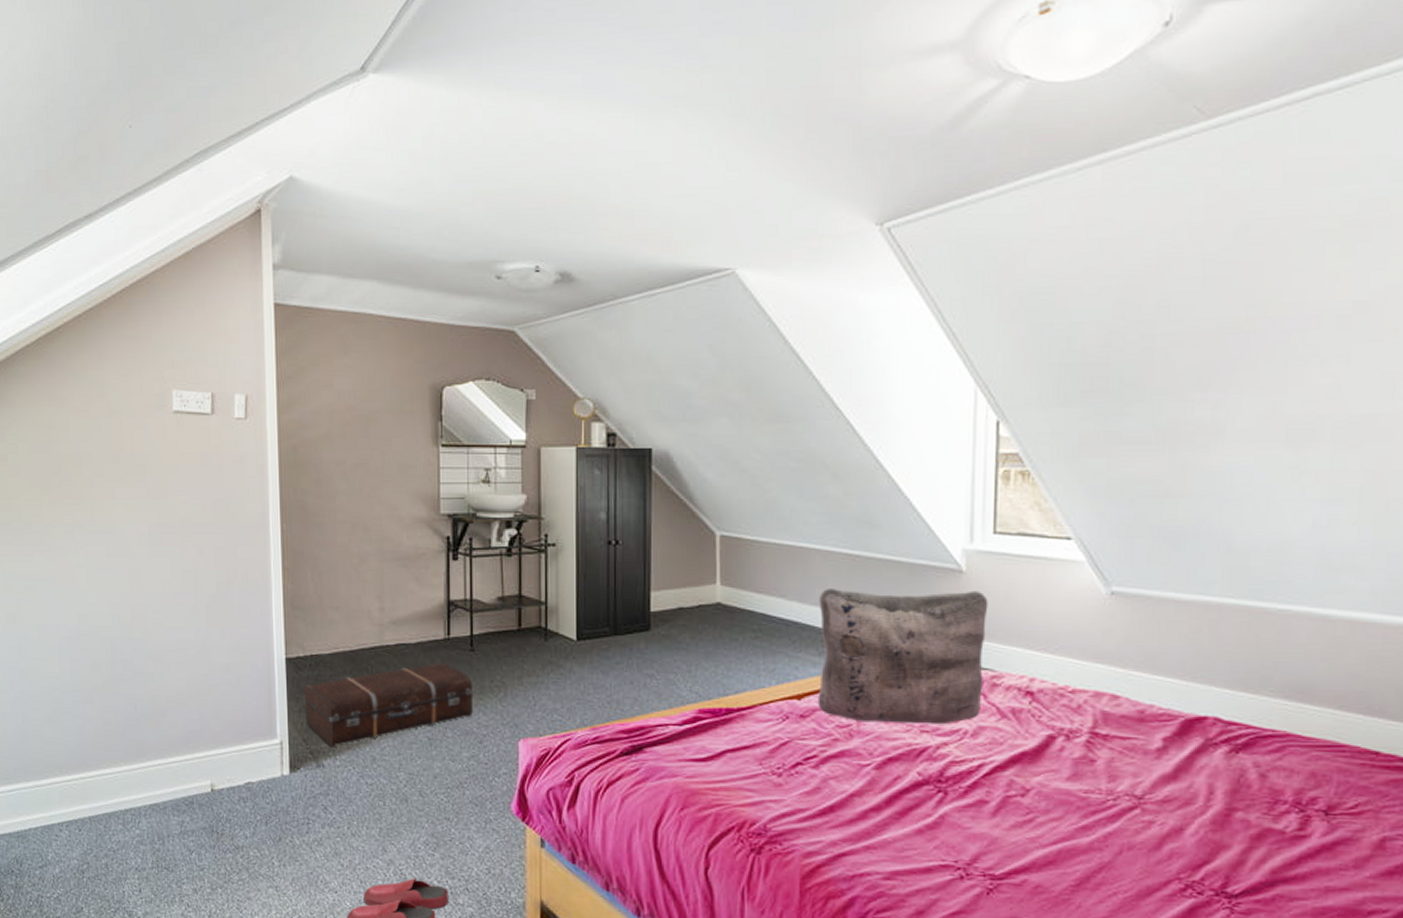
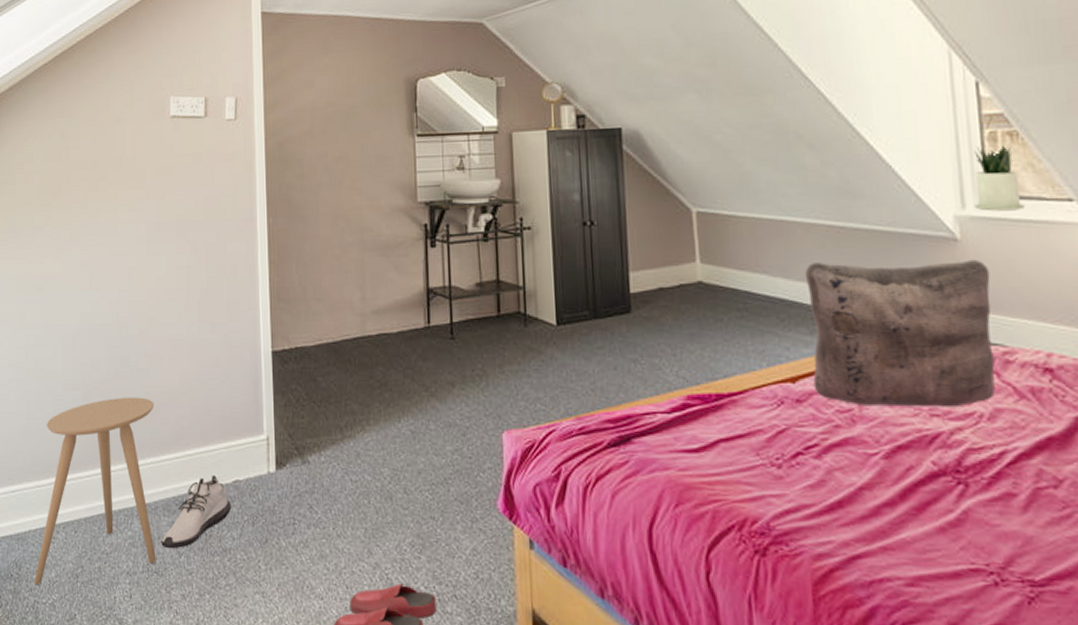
side table: none [37,700,166,880] -> present [34,397,156,584]
shoe: none [170,778,244,847] -> present [161,476,232,549]
suitcase: present [303,662,474,748] -> none [289,351,455,443]
planter: none [981,483,1028,546] -> present [974,145,1026,212]

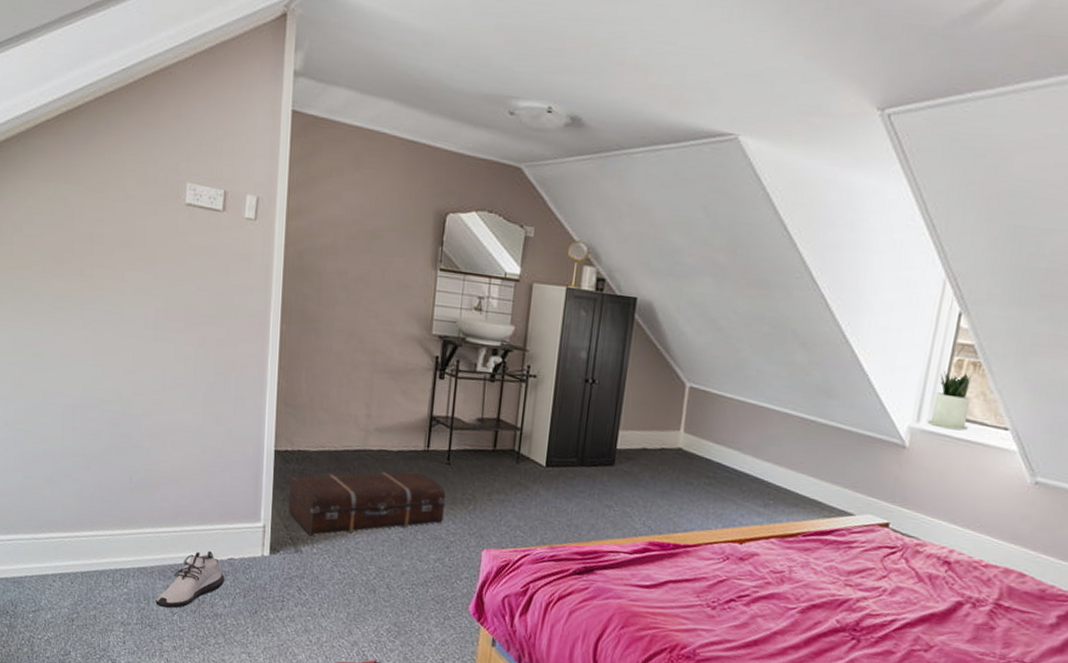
side table: present [34,397,156,584] -> none [30,470,155,623]
suitcase: none [289,351,455,443] -> present [288,470,446,536]
cushion: present [804,259,996,408] -> none [756,447,925,582]

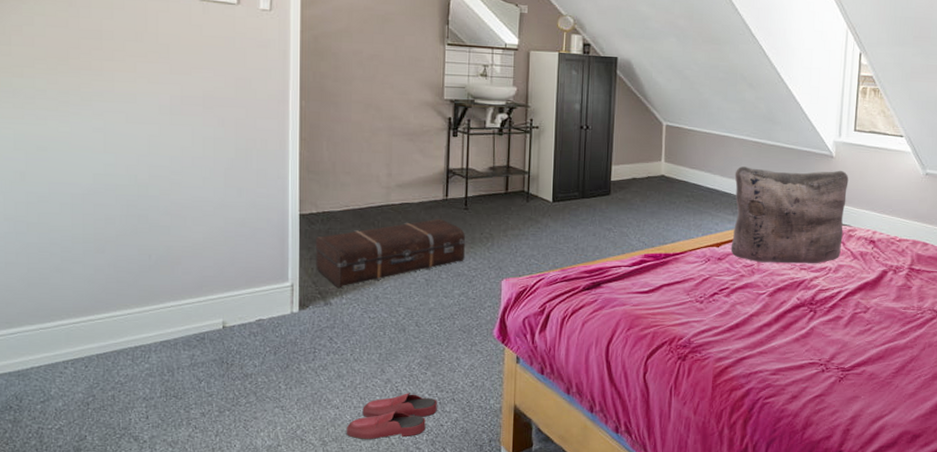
shoe: present [155,551,225,609] -> none [180,316,254,377]
cushion: none [756,447,925,582] -> present [730,166,849,264]
planter: present [926,371,972,431] -> none [846,97,876,141]

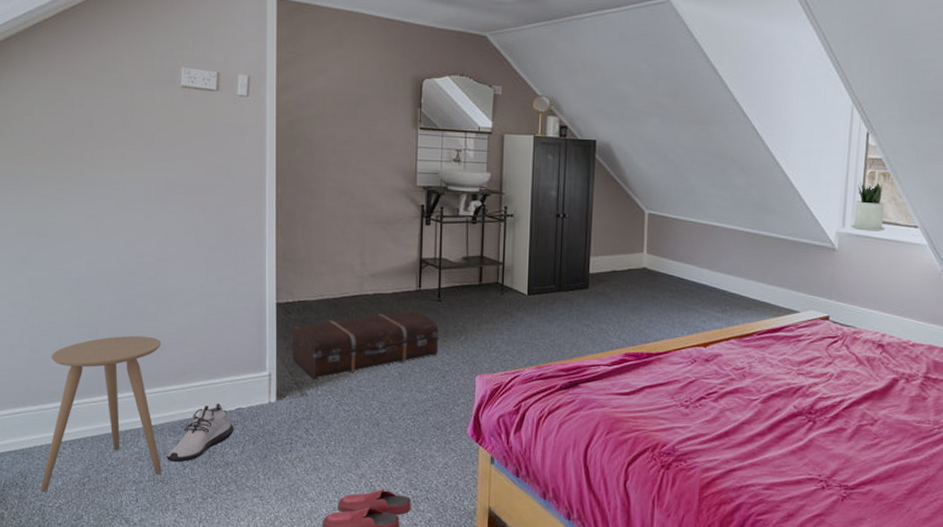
side table: none [38,250,176,413] -> present [40,335,162,491]
shoe: none [180,316,254,377] -> present [166,404,234,463]
cushion: present [730,166,849,264] -> none [719,259,854,369]
planter: none [846,97,876,141] -> present [851,182,886,232]

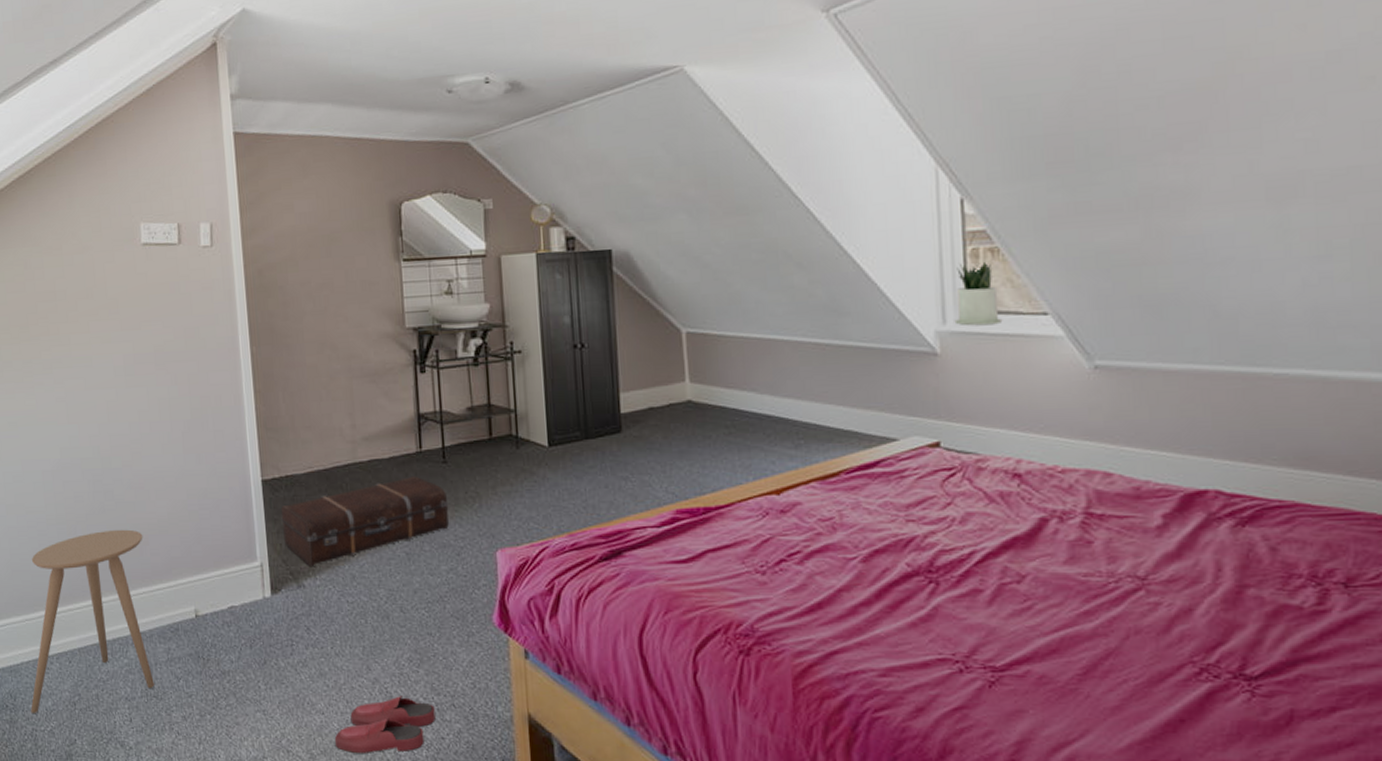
shoe: present [166,404,234,463] -> none [158,603,228,674]

